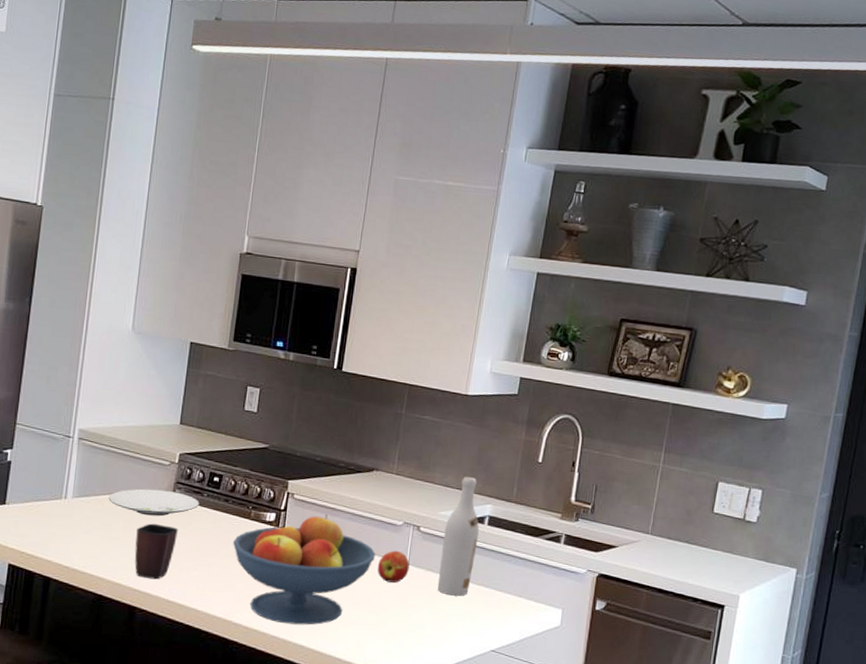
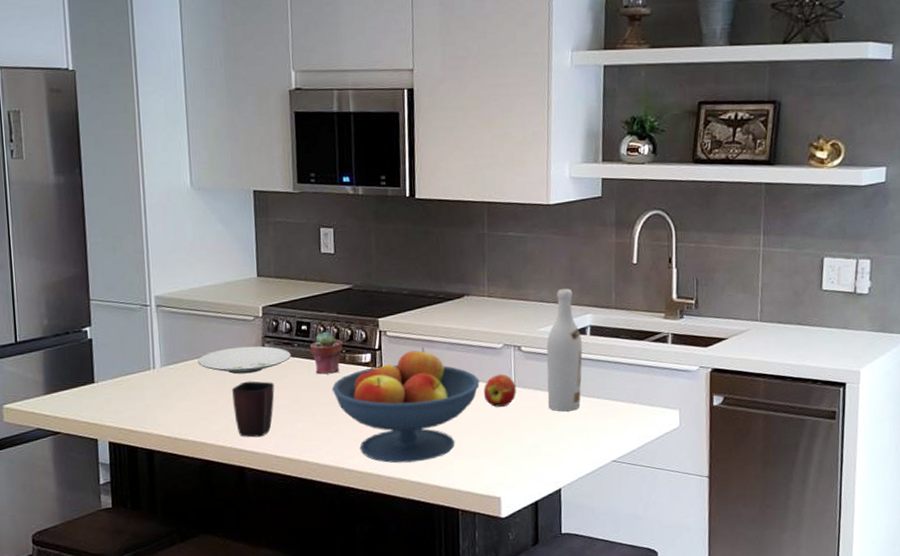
potted succulent: none [218,485,250,528] -> present [309,331,343,374]

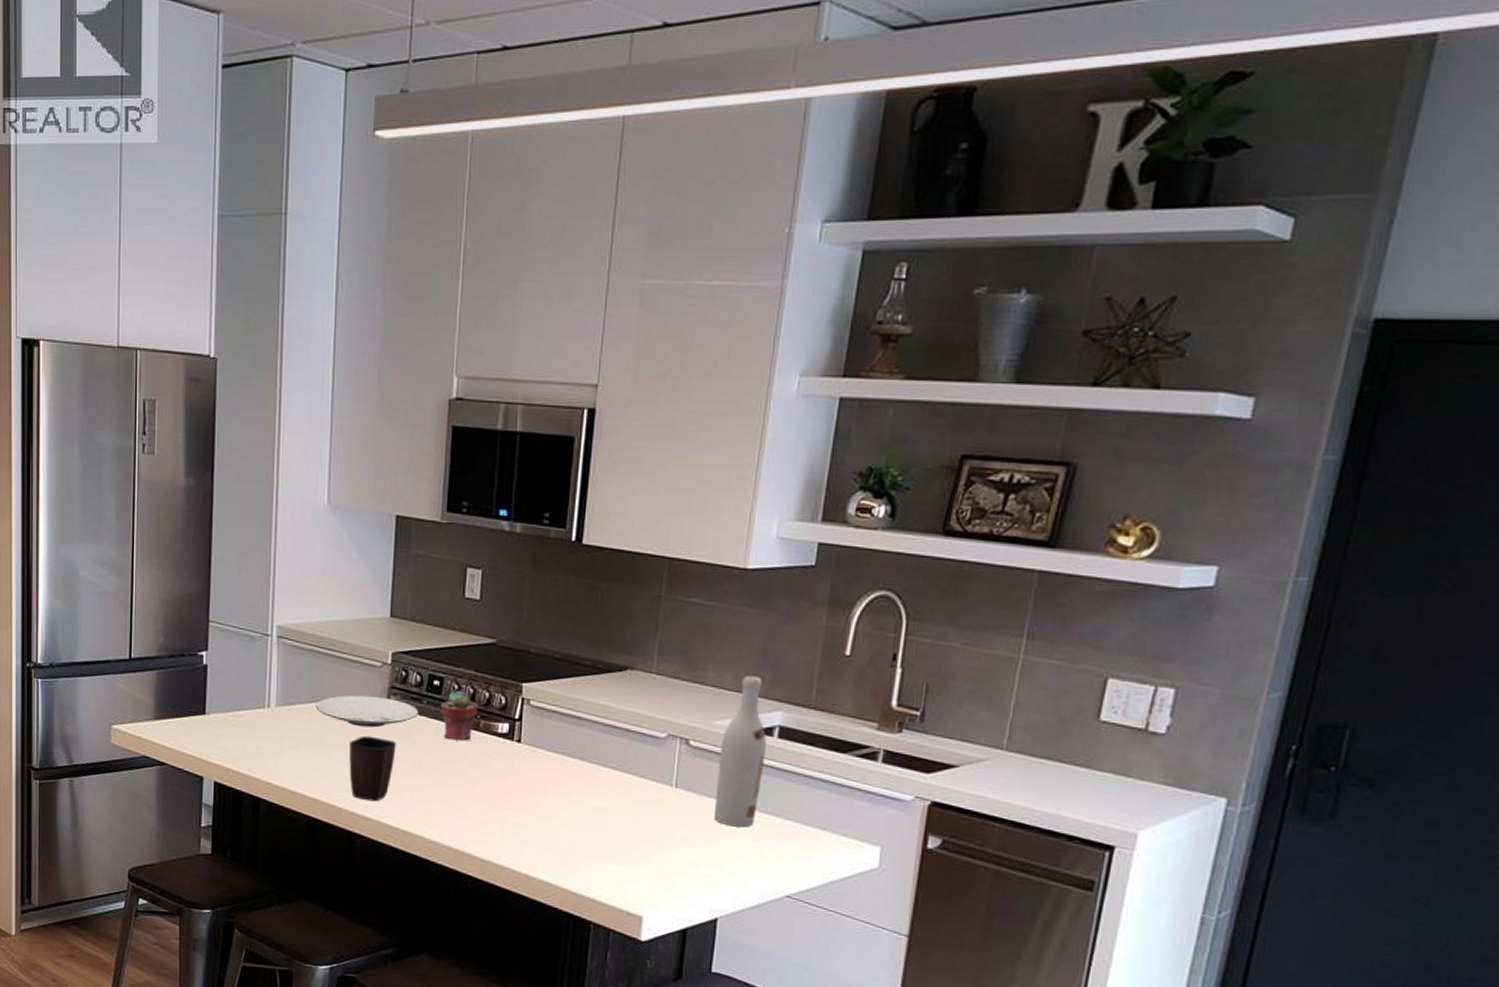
fruit bowl: present [331,348,480,463] -> none [460,725,634,859]
apple: present [483,374,516,407] -> none [636,769,677,809]

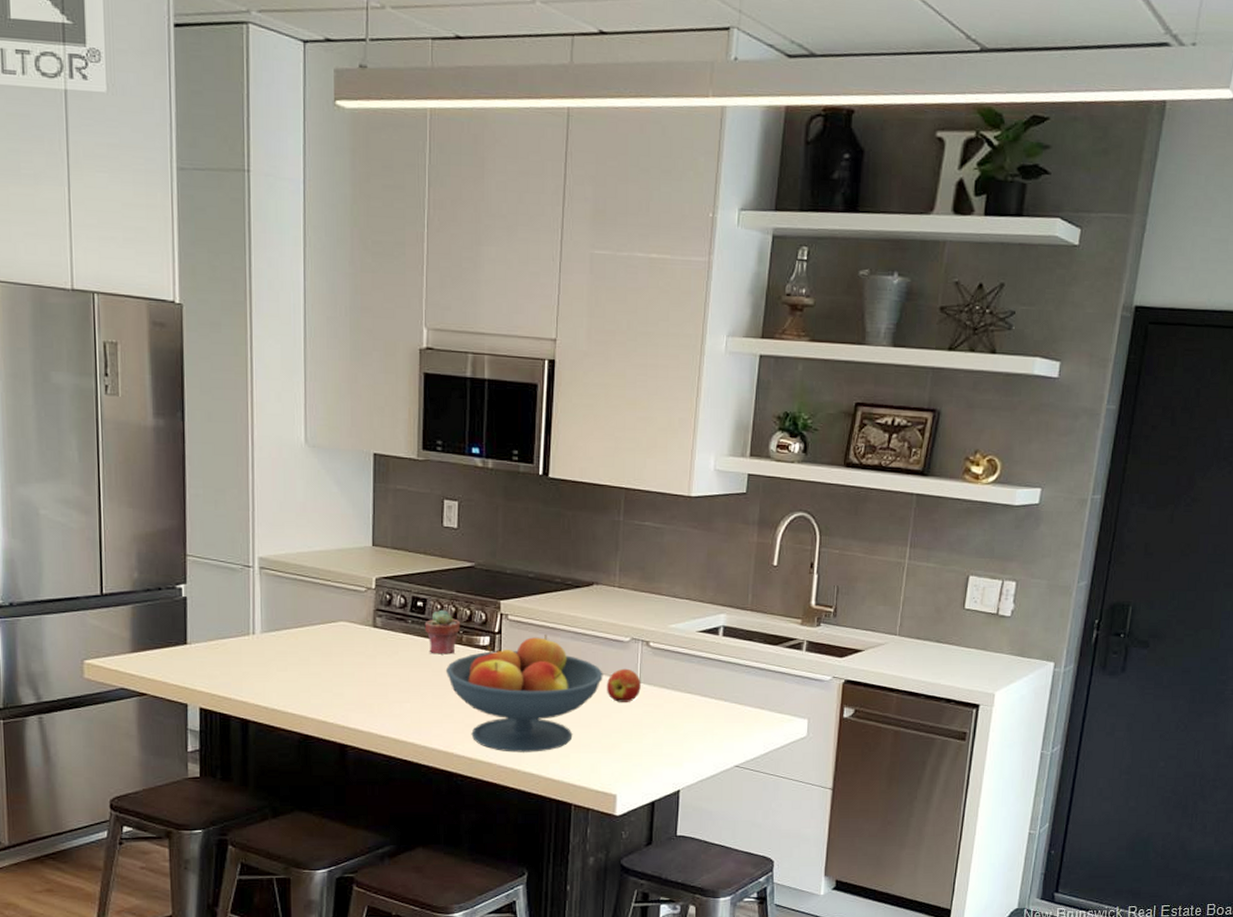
plate: present [316,695,418,728] -> none [302,618,404,647]
mug: present [349,735,396,802] -> none [338,655,384,715]
fruit bowl: none [460,725,634,859] -> present [445,635,603,753]
apple: none [636,769,677,809] -> present [606,668,641,702]
wine bottle: present [713,676,767,827] -> none [673,586,713,712]

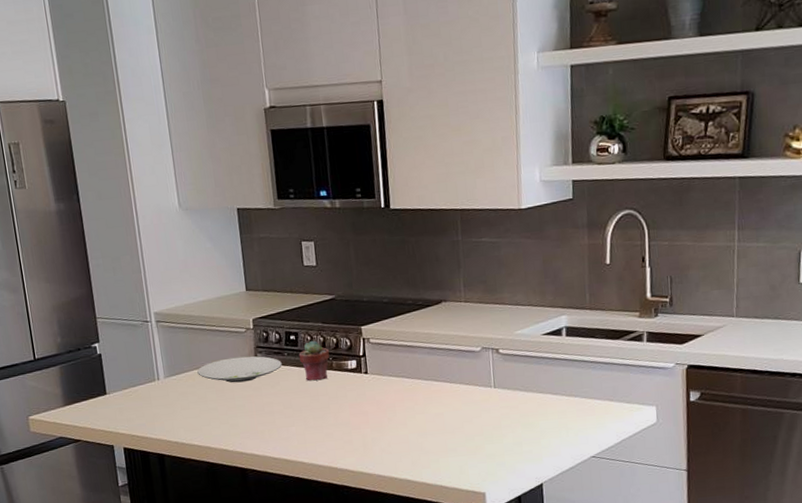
plate: none [302,618,404,647] -> present [197,356,282,383]
fruit bowl: present [445,635,603,753] -> none [321,353,461,463]
apple: present [606,668,641,702] -> none [464,376,496,408]

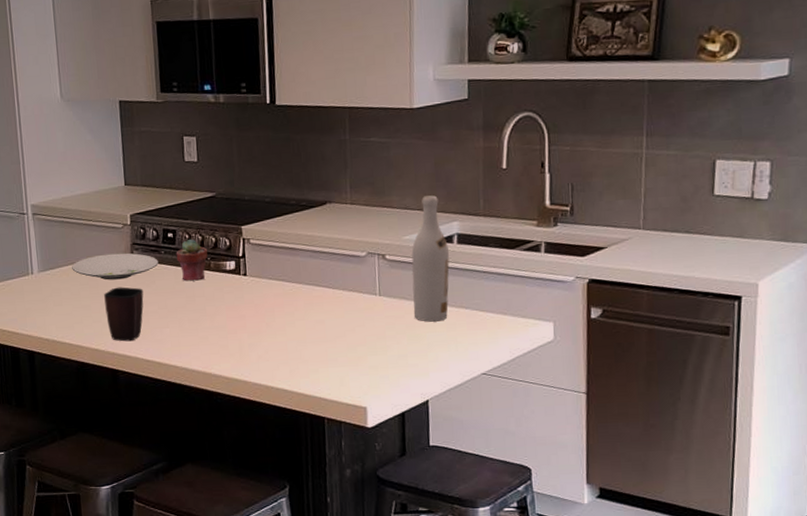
mug: none [230,388,269,441] -> present [104,287,144,342]
wine bottle: none [523,291,559,411] -> present [411,195,450,322]

